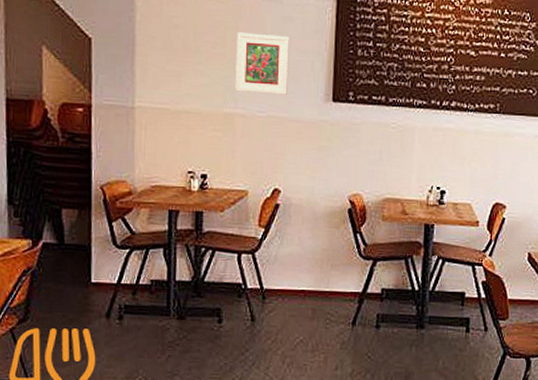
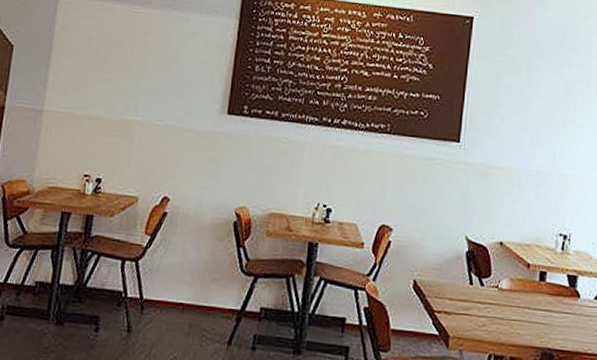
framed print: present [236,32,289,95] -> none [137,45,192,105]

